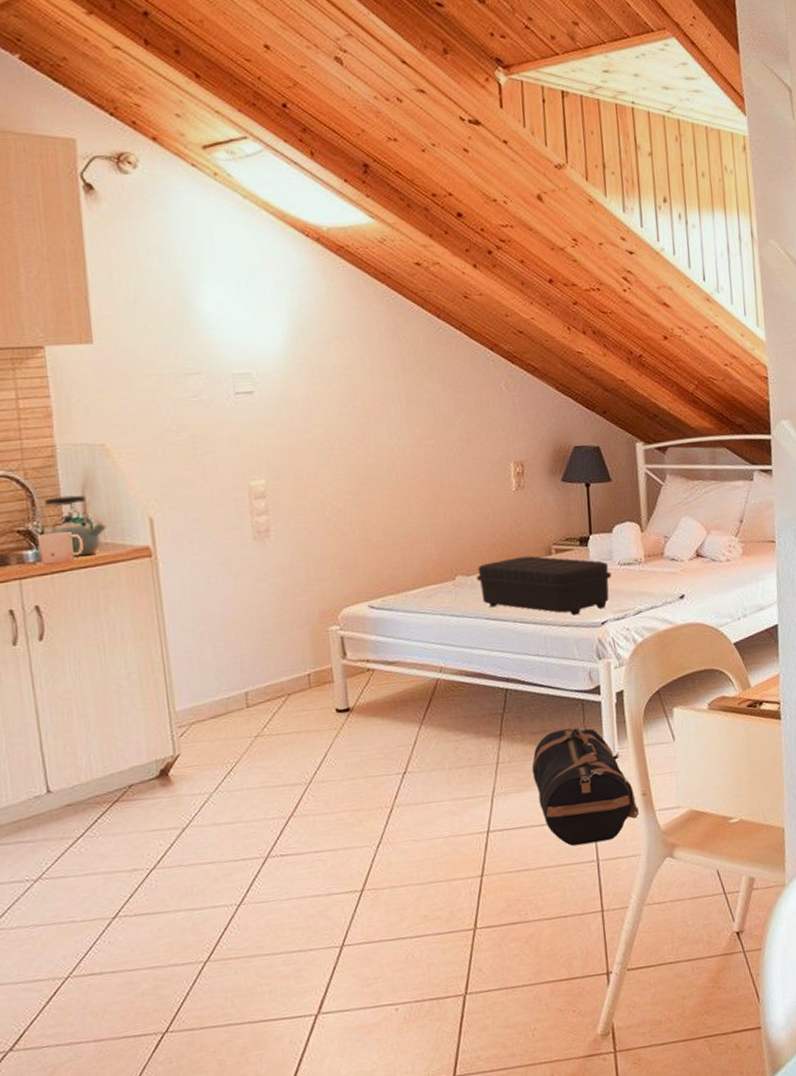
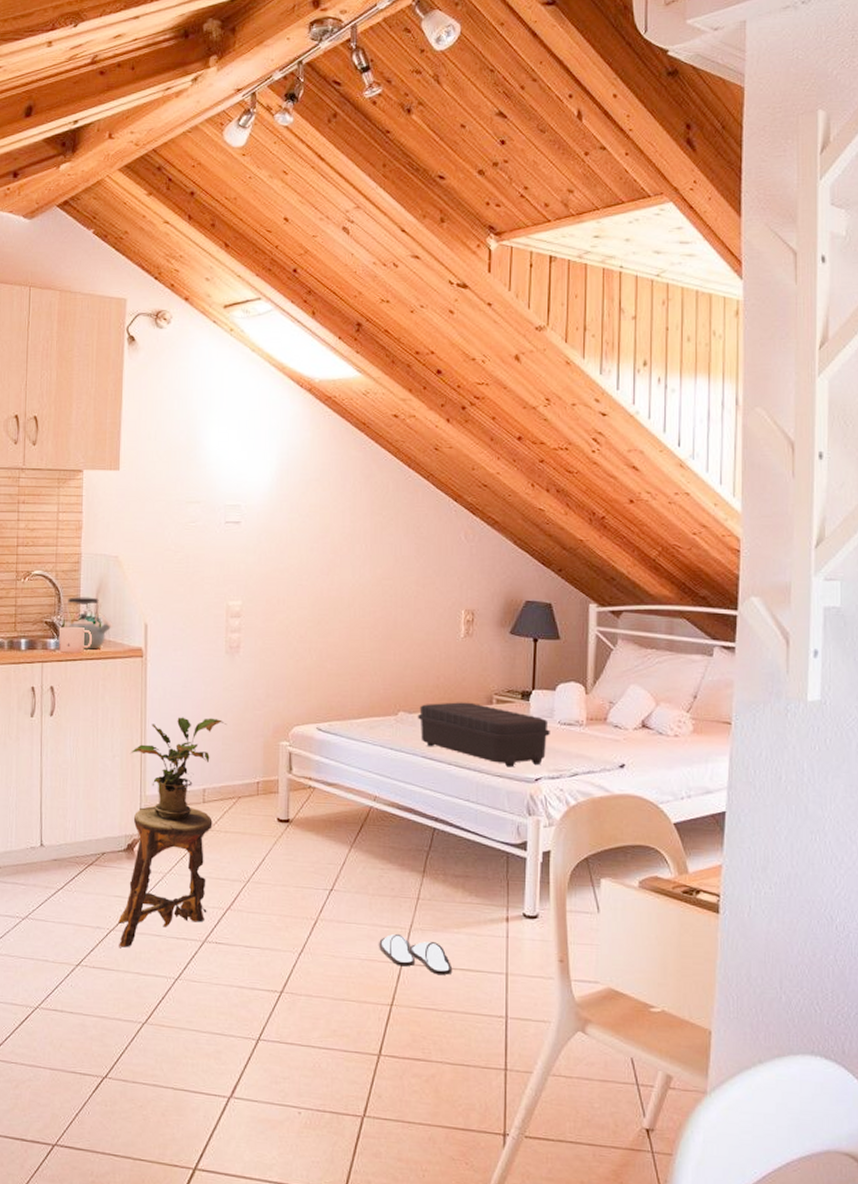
plant: none [149,613,267,886] -> present [118,717,227,948]
slippers: none [462,802,539,835] -> present [379,933,451,975]
duffel bag: present [532,726,639,846] -> none [450,876,553,1000]

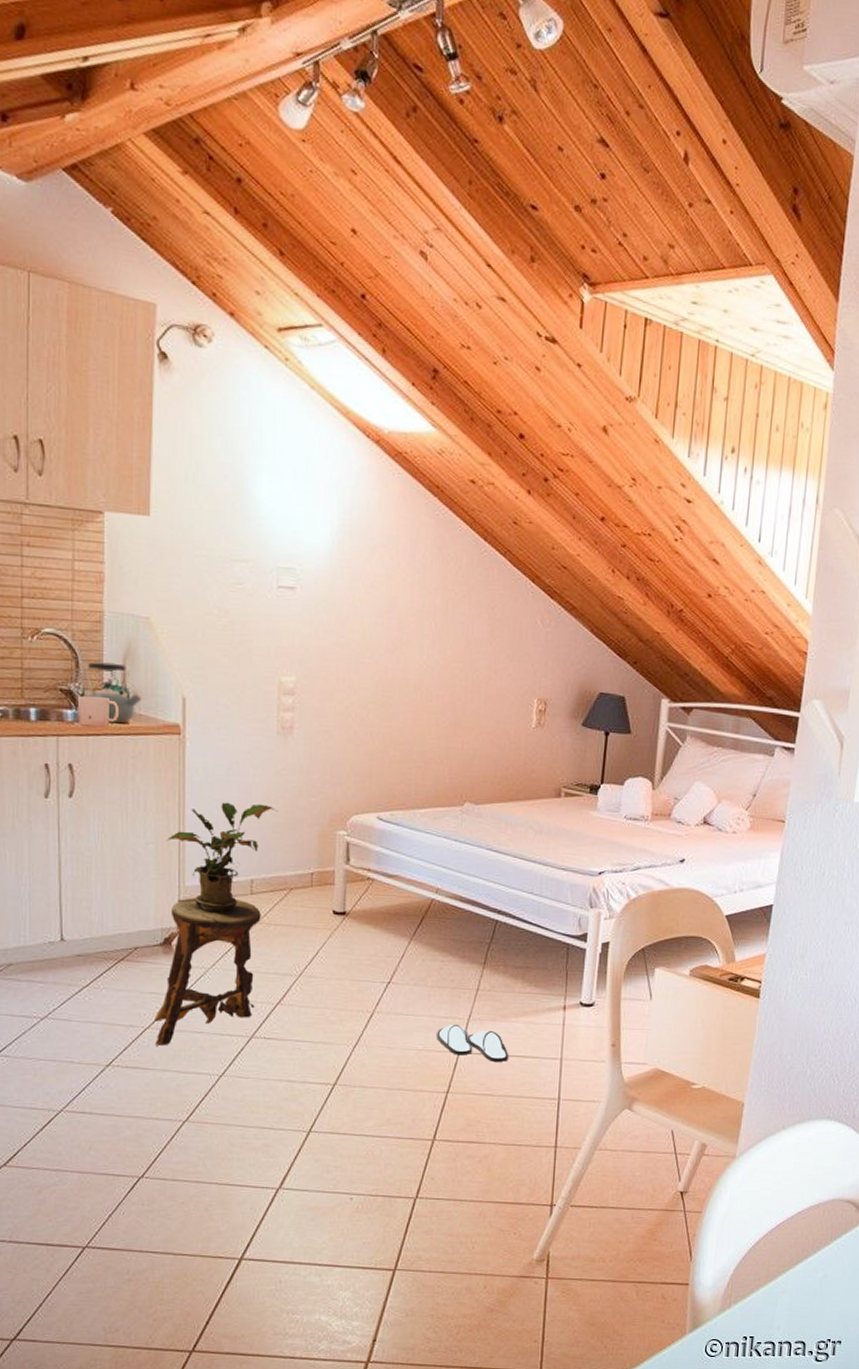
suitcase: present [418,702,550,768] -> none [485,794,616,861]

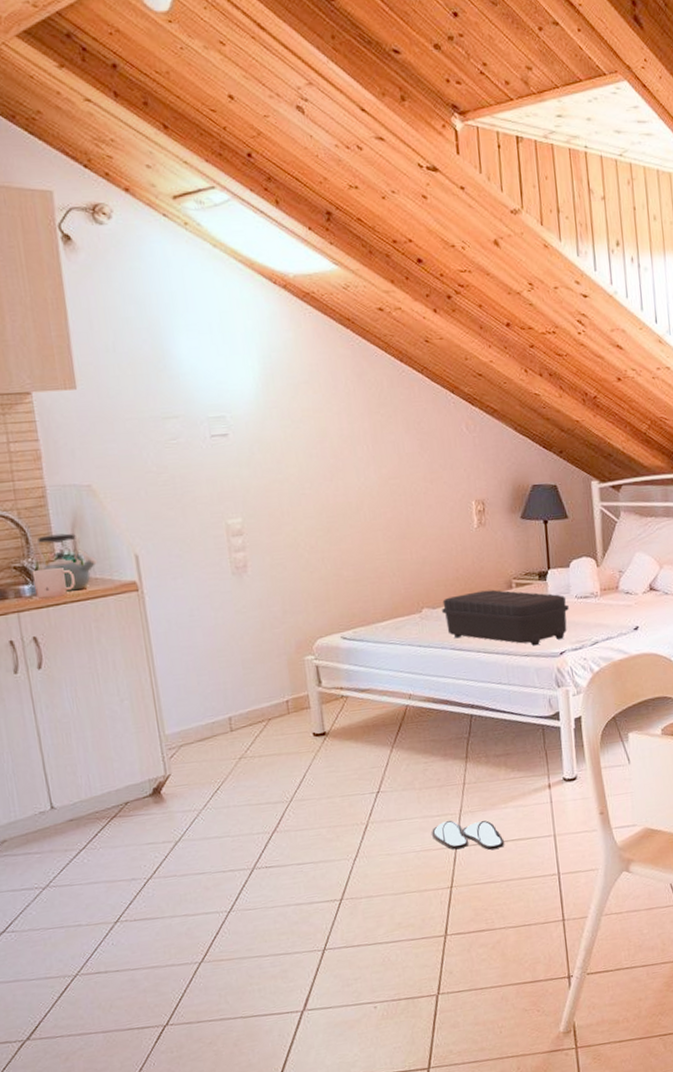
plant: present [154,802,279,1046] -> none [139,643,252,894]
suitcase: none [485,794,616,861] -> present [442,589,569,646]

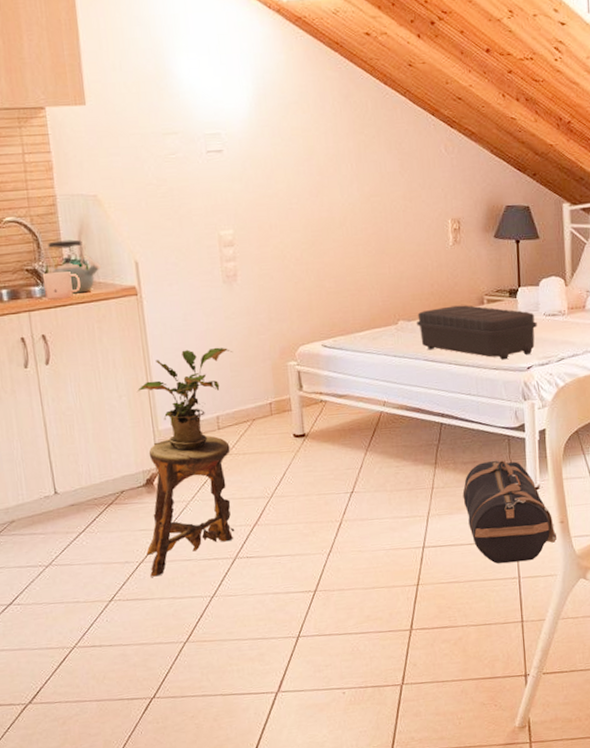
plant: none [139,643,252,894] -> present [136,347,235,577]
slippers: present [432,820,504,850] -> none [401,521,468,551]
duffel bag: none [496,750,596,860] -> present [462,459,556,564]

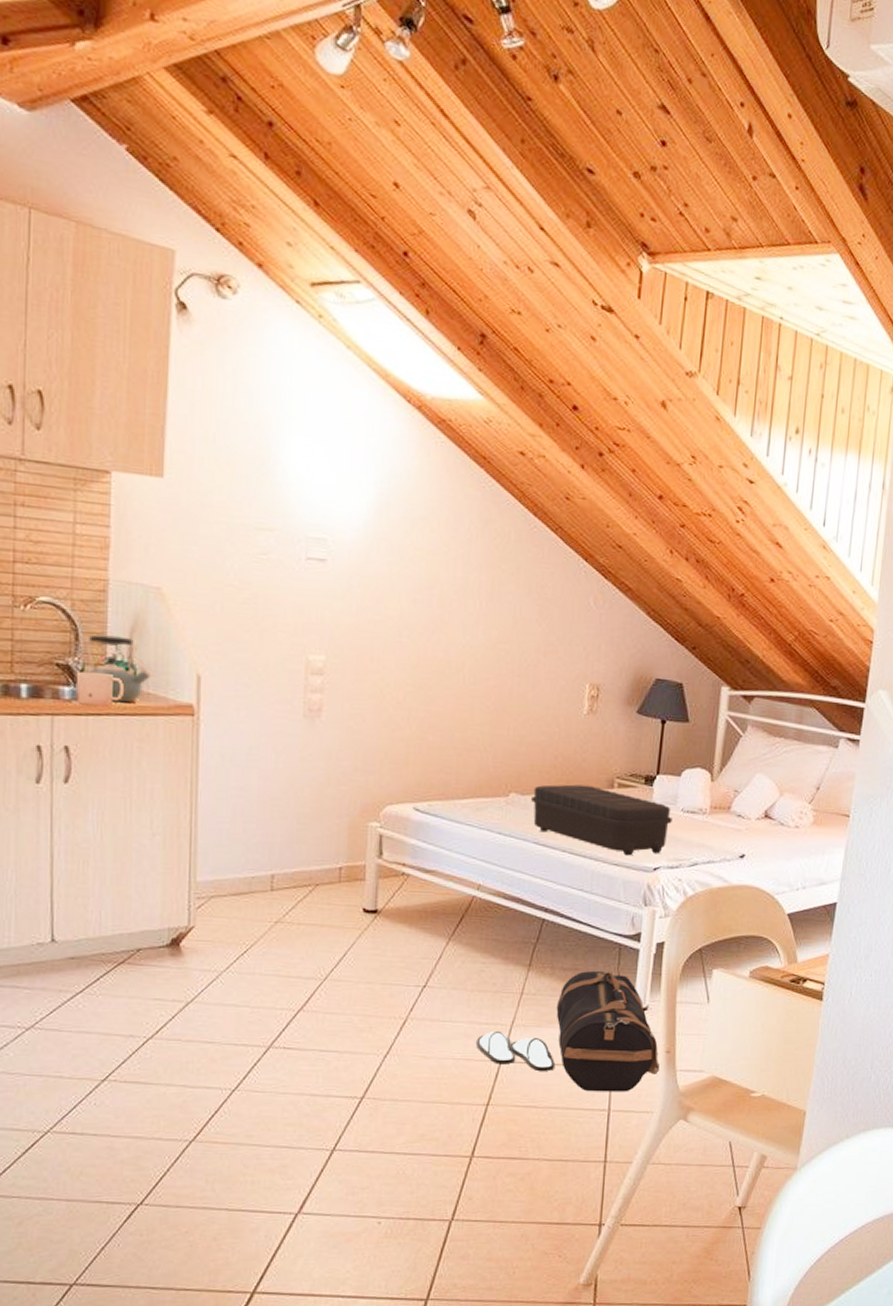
plant: present [136,347,235,577] -> none [158,790,304,1058]
slippers: none [401,521,468,551] -> present [476,1030,554,1071]

